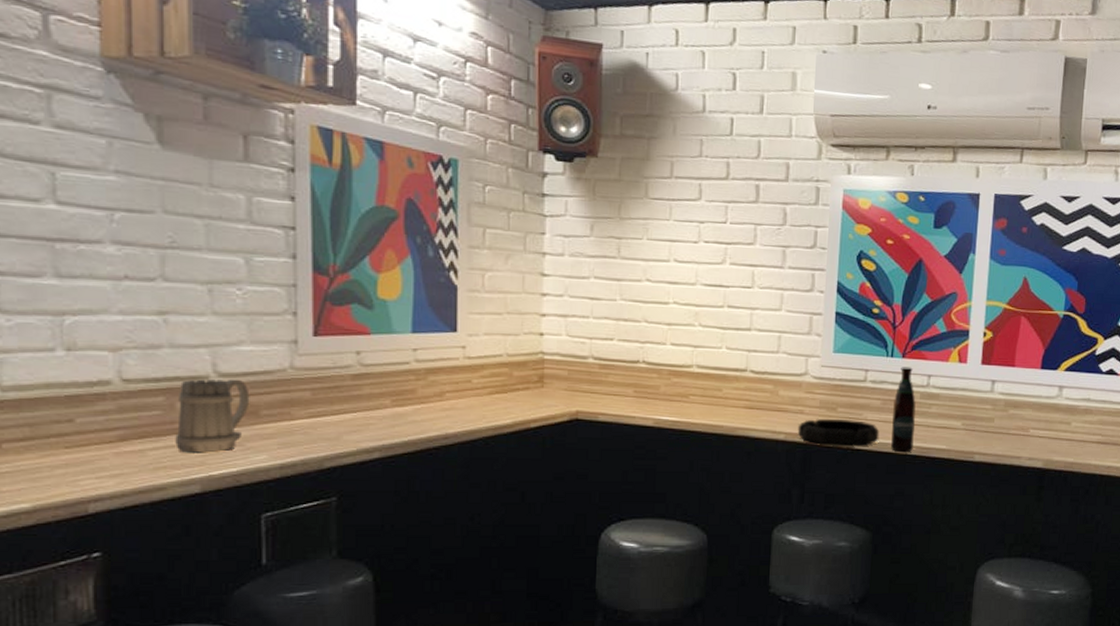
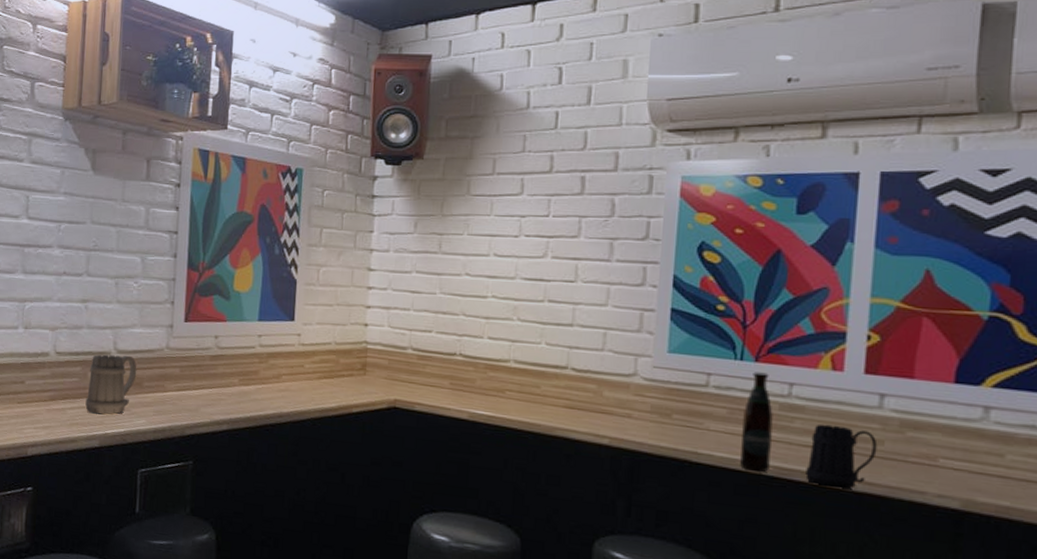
ashtray: present [797,418,880,447] -> none [624,425,726,460]
beer mug: none [939,408,990,460] -> present [805,424,878,490]

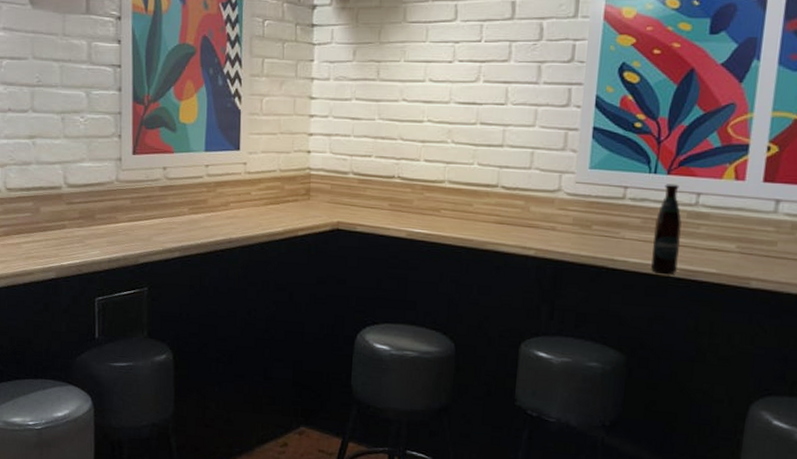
beer mug: present [85,354,137,415] -> none [39,189,89,247]
beer mug: present [805,424,878,490] -> none [708,229,772,287]

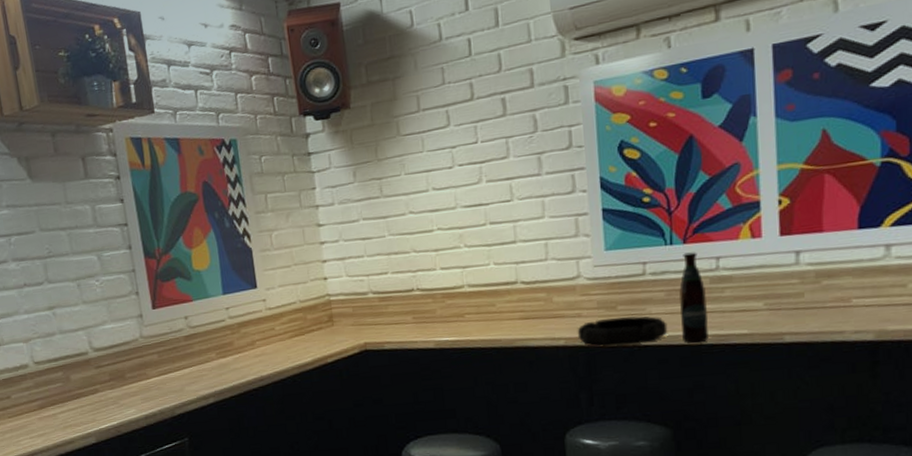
ashtray: none [548,236,639,266] -> present [577,316,668,346]

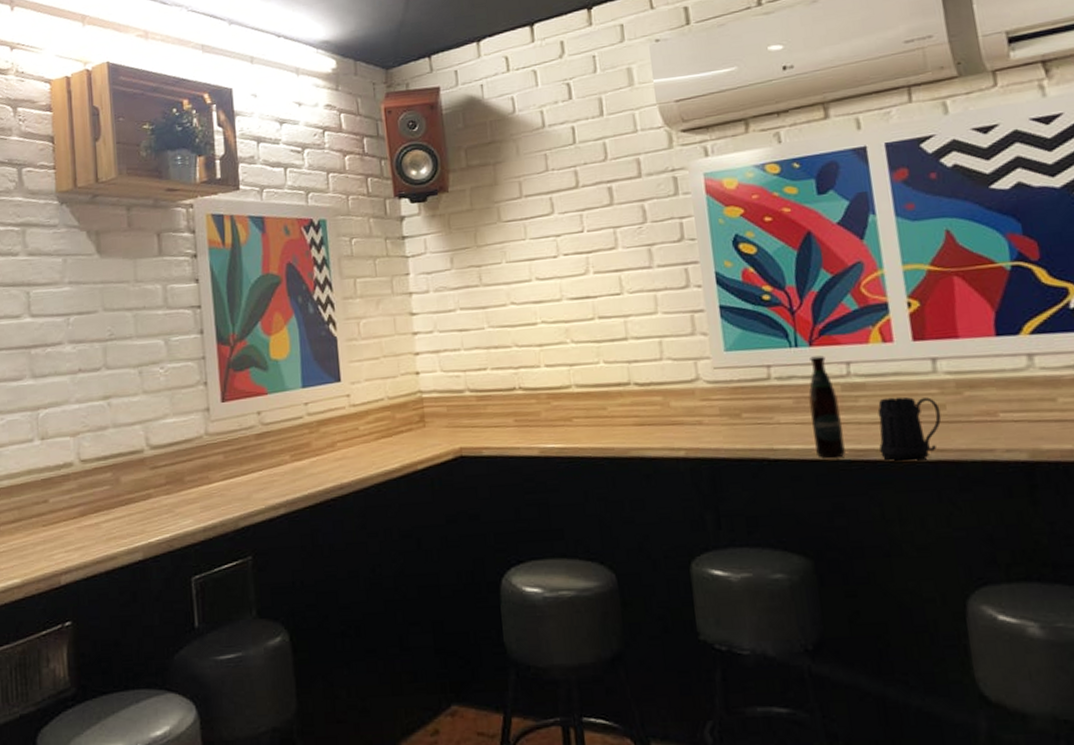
ashtray: present [577,316,668,346] -> none [698,425,800,459]
beer mug: none [740,287,799,344] -> present [877,396,941,462]

